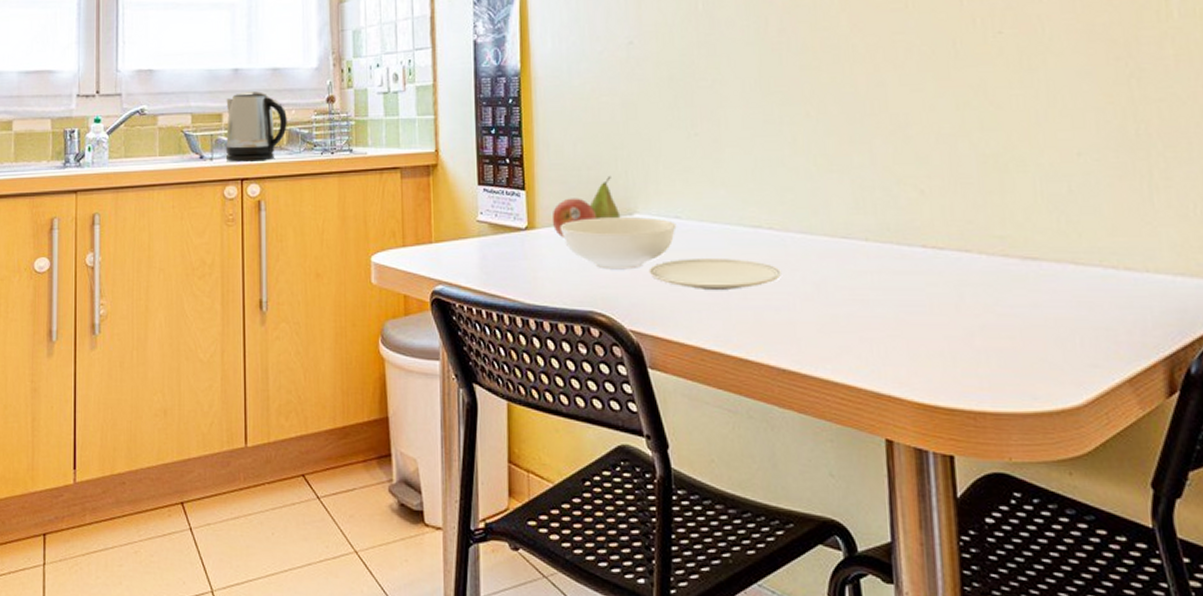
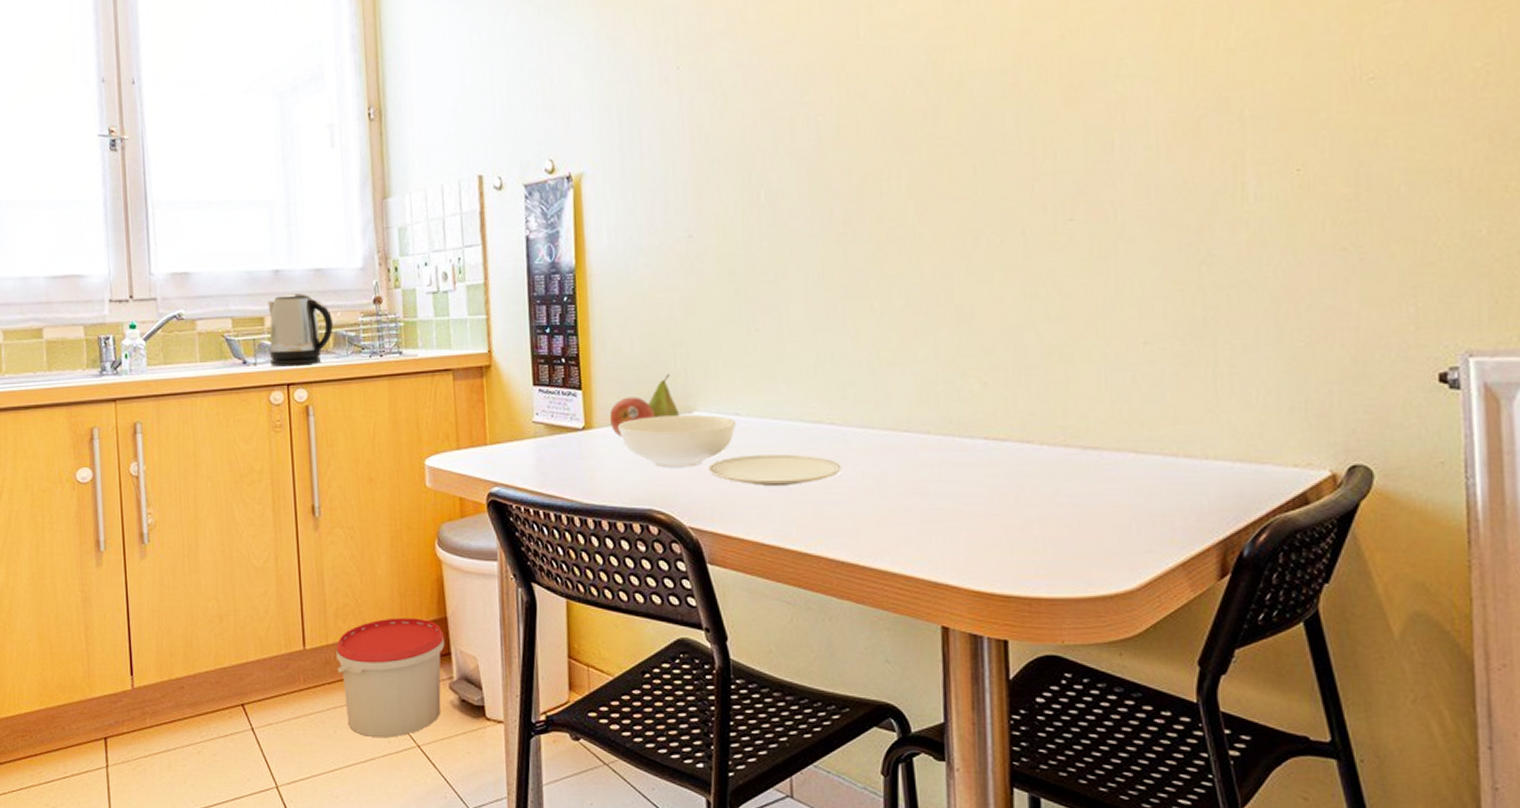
bucket: none [277,416,386,542] -> present [336,618,445,737]

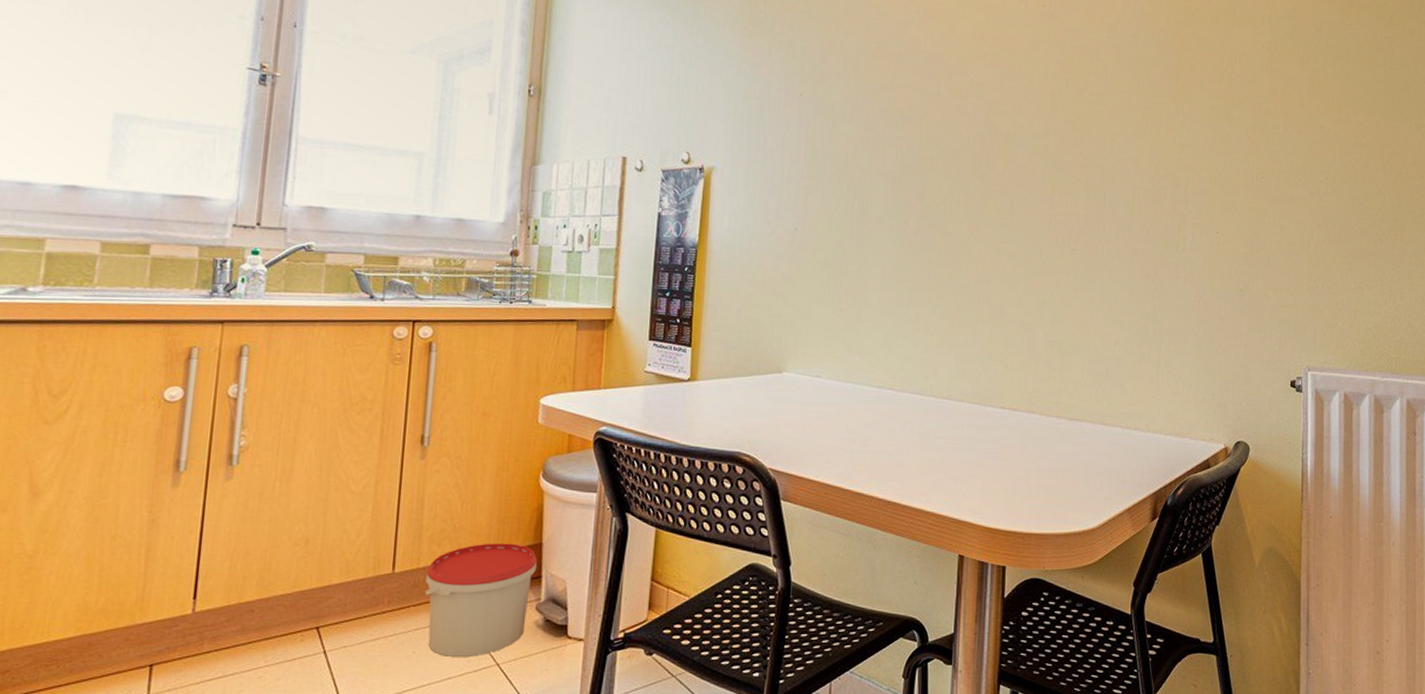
kettle: present [267,293,333,367] -> none [398,238,468,305]
fruit: present [609,396,656,438] -> none [712,356,752,390]
bowl: present [617,415,737,468] -> none [718,373,817,418]
fruit: present [647,373,680,418] -> none [746,339,772,376]
plate: present [708,454,843,485] -> none [790,411,897,437]

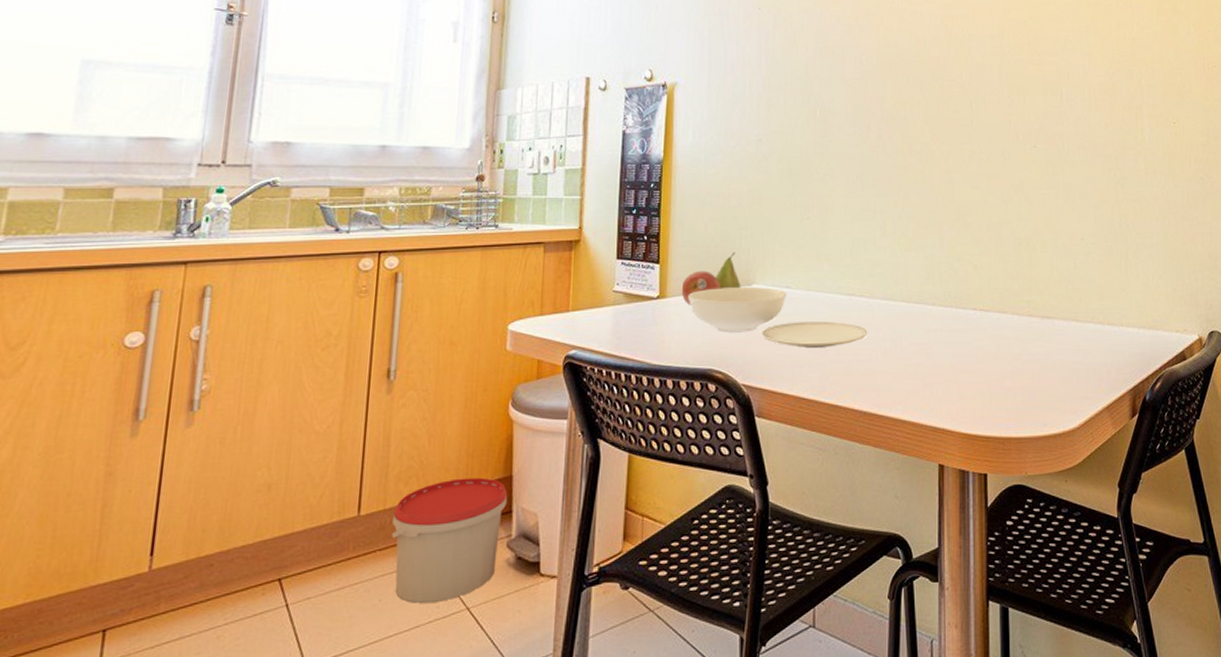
fruit: none [712,356,752,390] -> present [681,270,721,306]
bowl: none [718,373,817,418] -> present [688,287,787,333]
fruit: none [746,339,772,376] -> present [715,251,741,289]
plate: none [790,411,897,437] -> present [761,321,869,348]

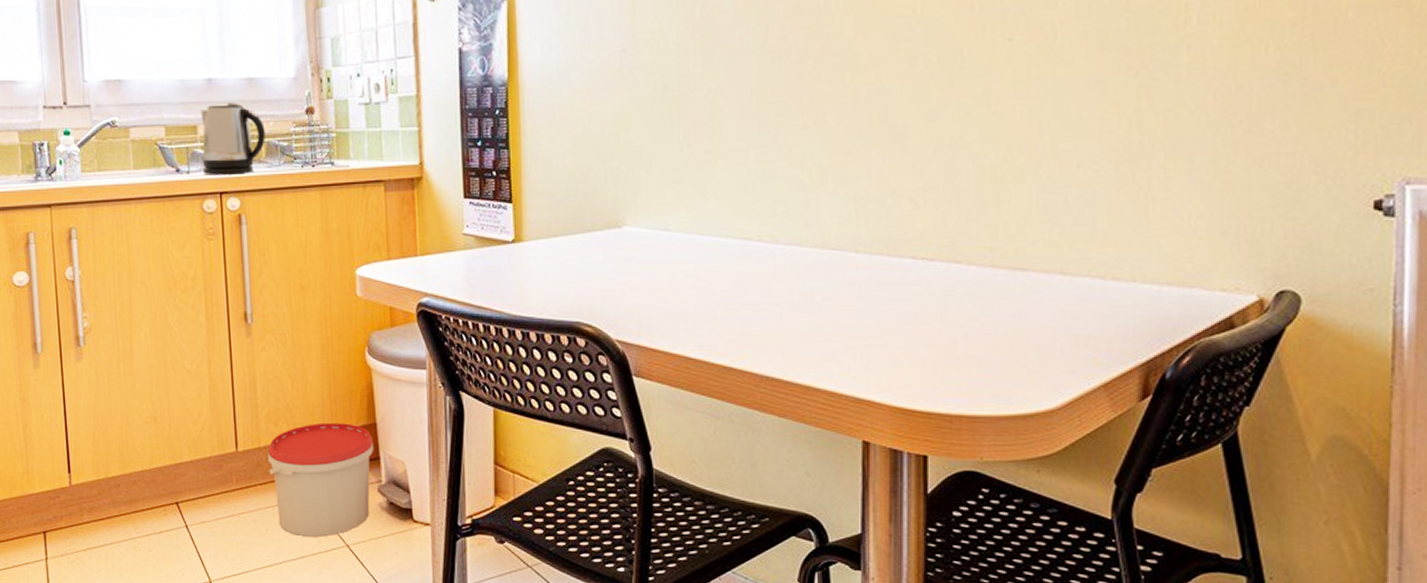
kettle: none [363,168,434,235] -> present [200,102,265,175]
fruit: present [681,270,721,306] -> none [539,210,586,251]
bowl: present [688,287,787,333] -> none [547,230,666,282]
fruit: present [715,251,741,289] -> none [577,188,609,232]
plate: present [761,321,869,348] -> none [636,270,770,300]

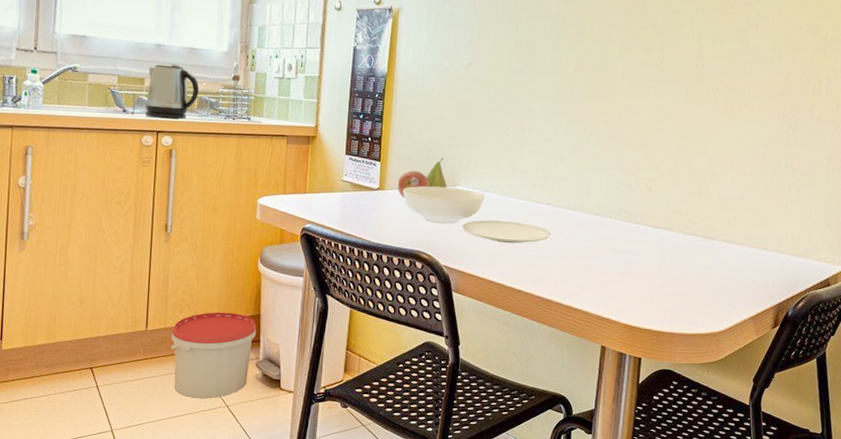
fruit: none [539,210,586,251] -> present [397,170,431,198]
bowl: none [547,230,666,282] -> present [402,186,485,224]
fruit: none [577,188,609,232] -> present [426,157,447,189]
plate: none [636,270,770,300] -> present [462,220,552,243]

